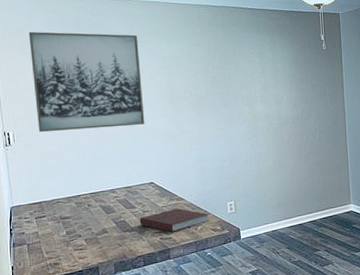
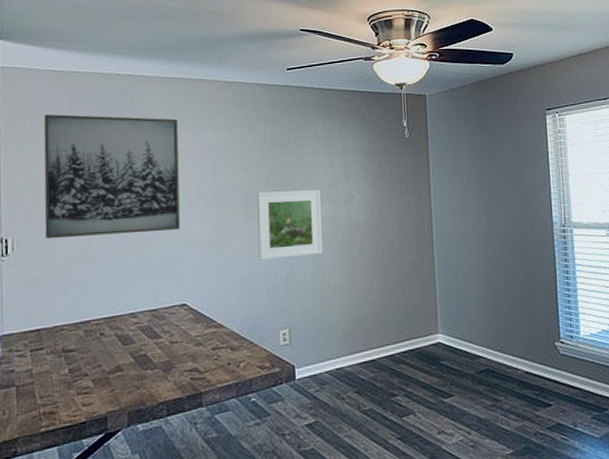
notebook: present [139,208,210,232] -> none [165,338,257,370]
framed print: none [204,92,259,149] -> present [256,189,324,261]

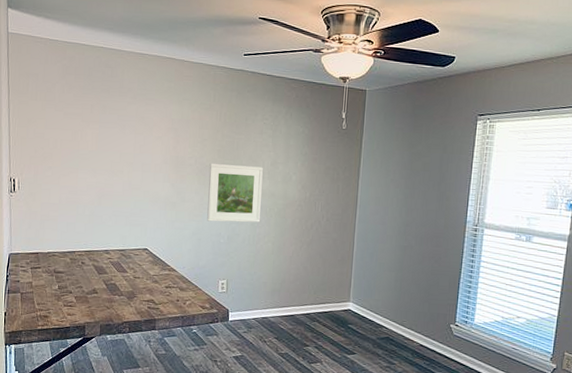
wall art: present [43,114,181,239] -> none [42,77,149,188]

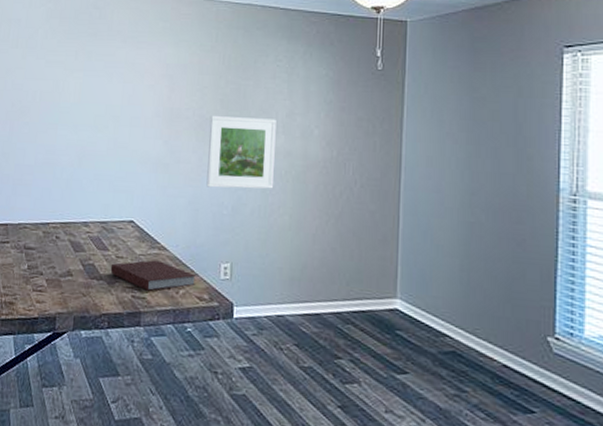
notebook: none [129,279,200,303] -> present [110,260,197,291]

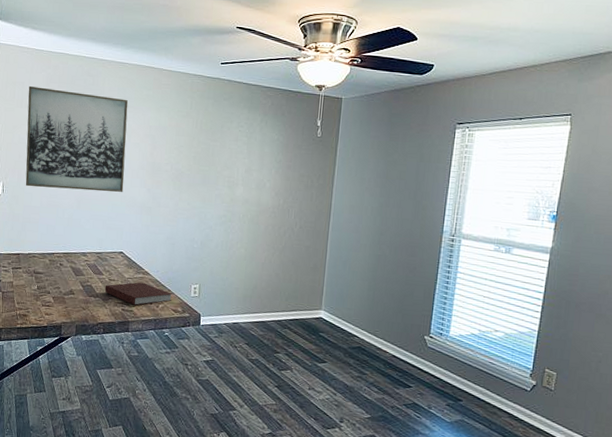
wall art: none [17,22,141,146] -> present [25,85,128,192]
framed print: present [206,115,276,189] -> none [181,169,237,229]

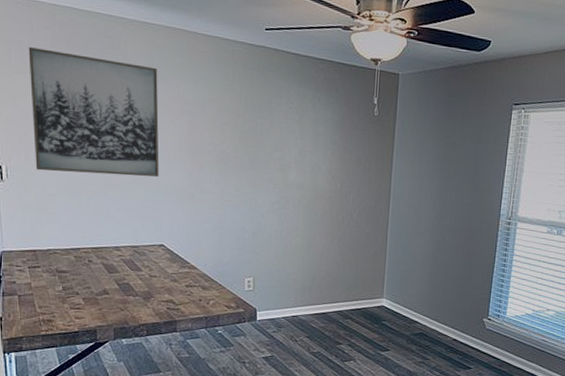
notebook: present [104,282,173,306] -> none [145,277,225,303]

